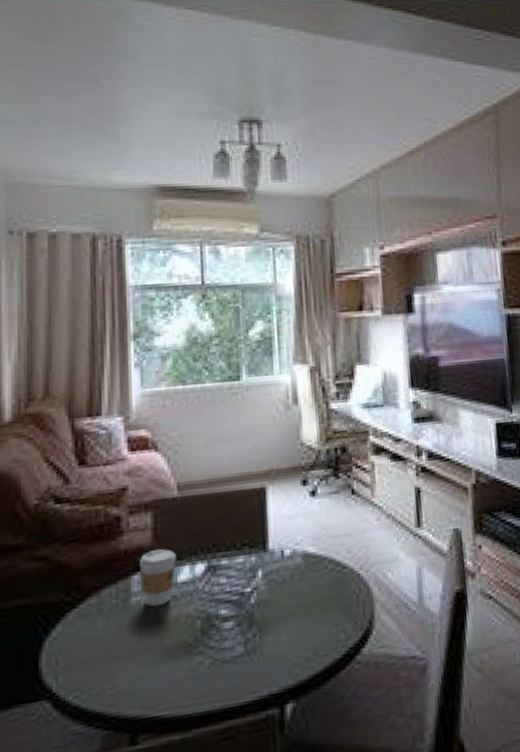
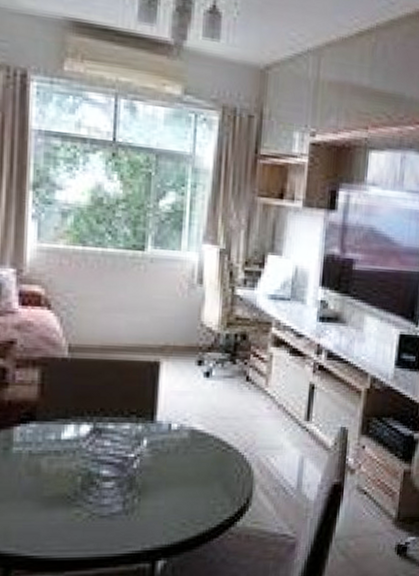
coffee cup: present [140,549,177,607] -> none [23,406,62,459]

